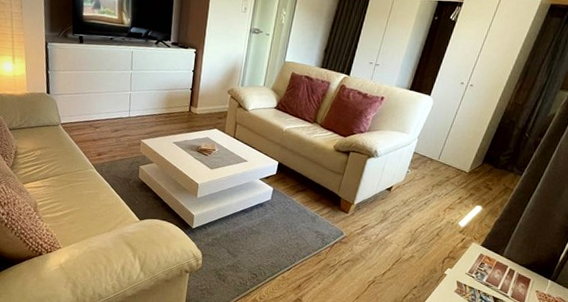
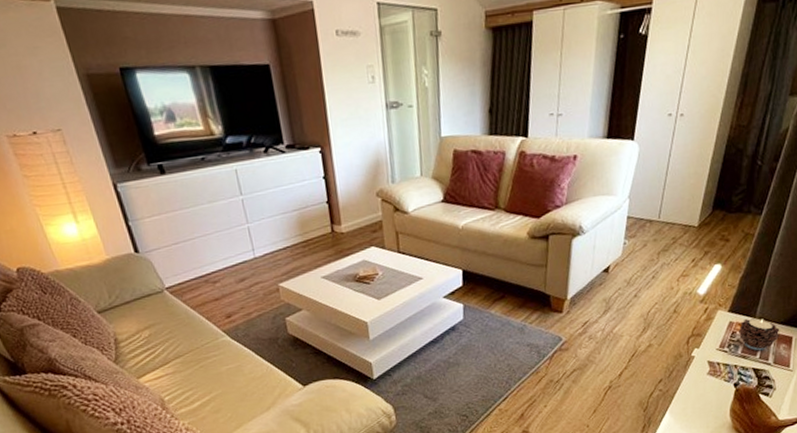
candle: none [486,255,521,284] -> present [739,318,780,351]

